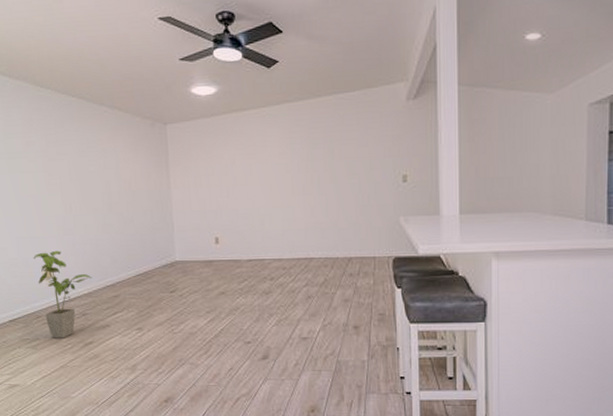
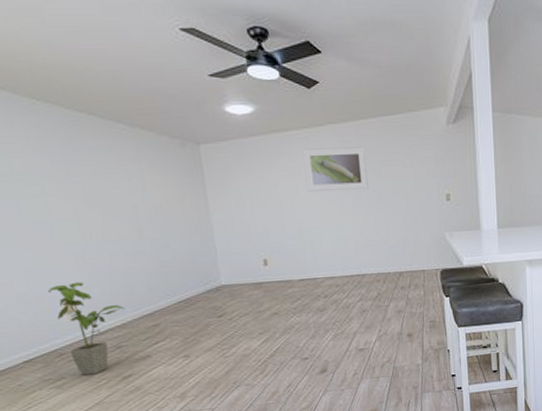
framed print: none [258,125,321,170] -> present [302,146,369,192]

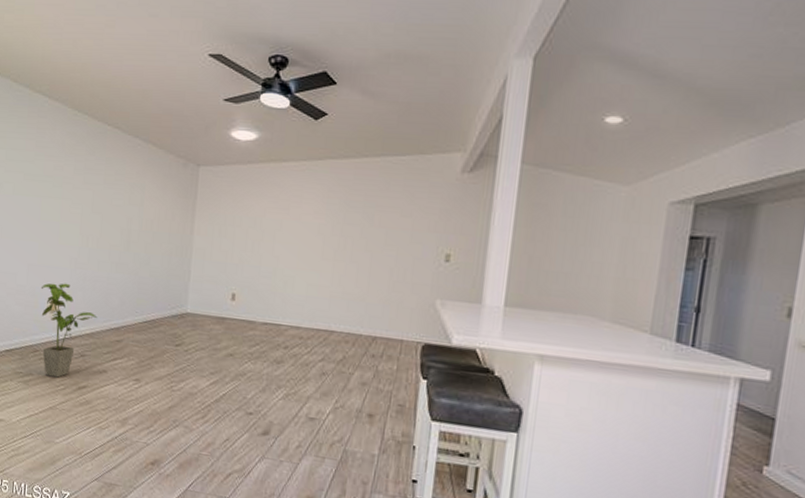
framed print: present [302,146,369,192] -> none [291,182,362,235]

